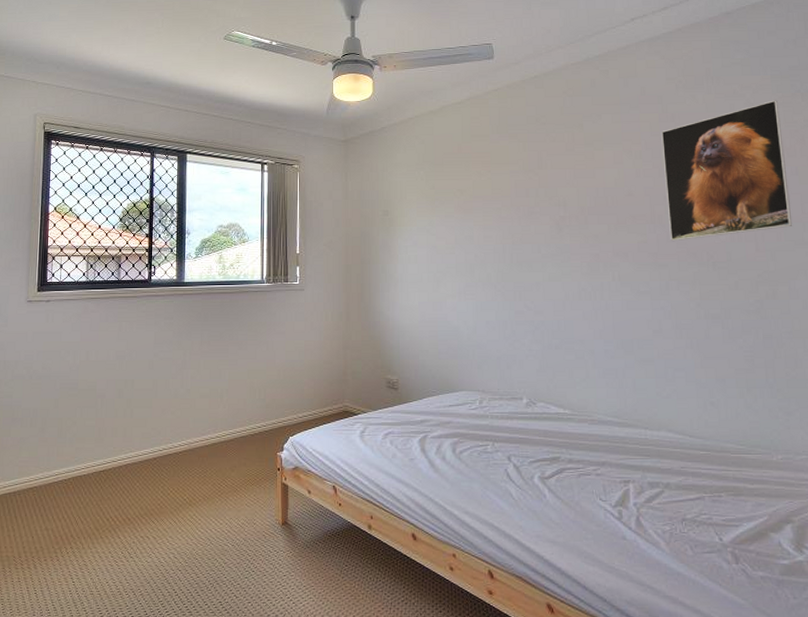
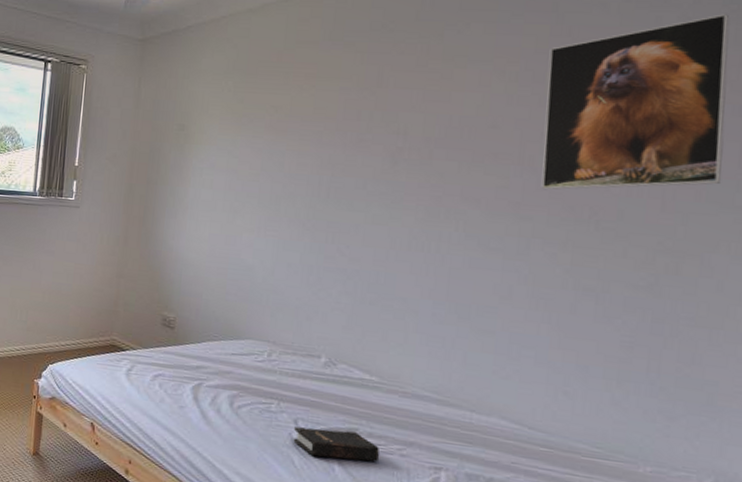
hardback book: none [509,460,579,487] -> present [293,426,379,462]

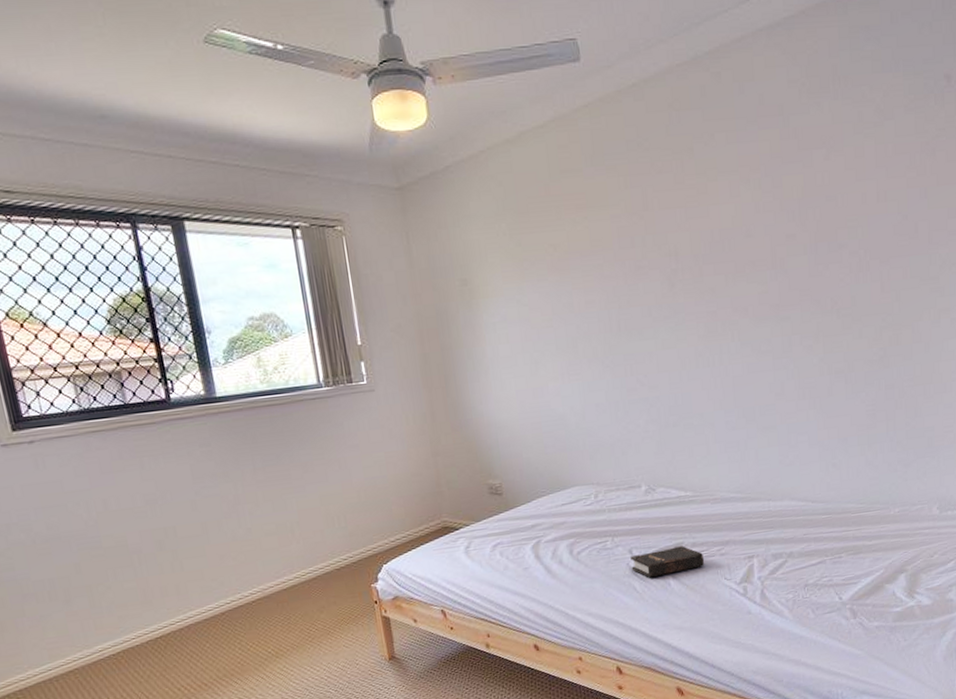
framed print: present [541,14,730,190] -> none [782,104,919,289]

